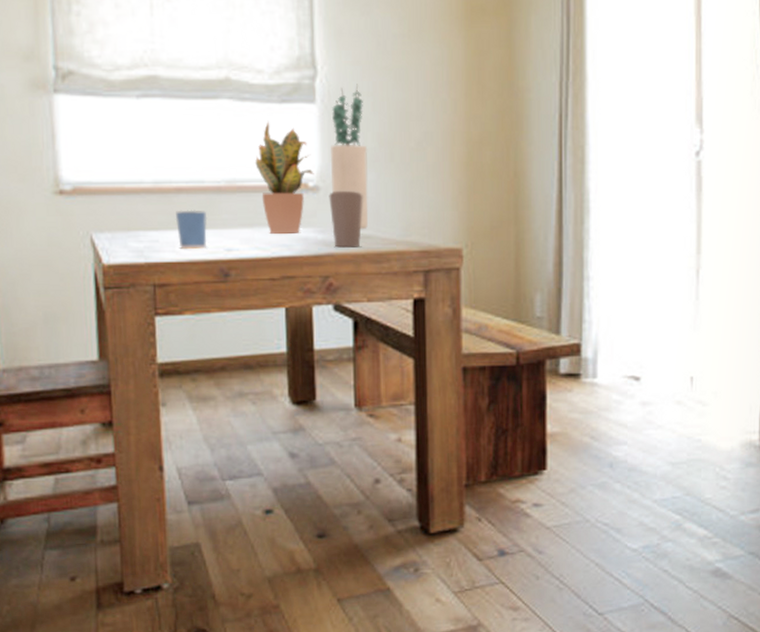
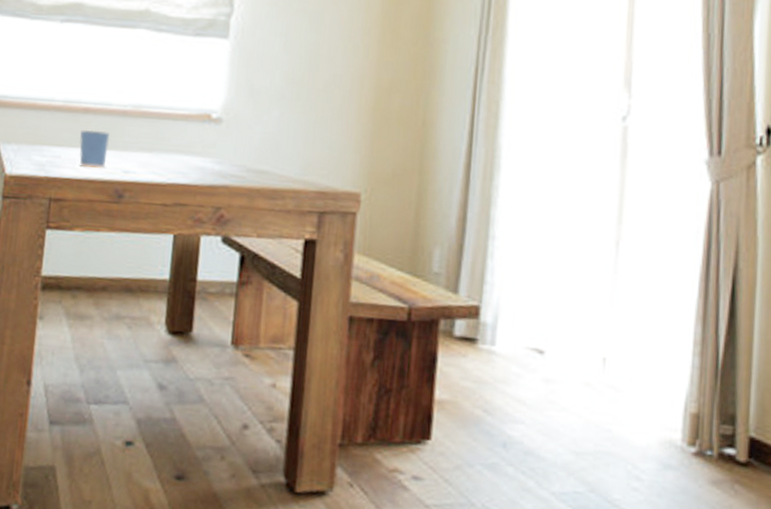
potted plant: present [254,120,314,234] -> none [162,51,219,162]
cup: present [329,190,363,248] -> none [230,124,265,182]
vase: present [331,84,369,230] -> none [234,23,276,165]

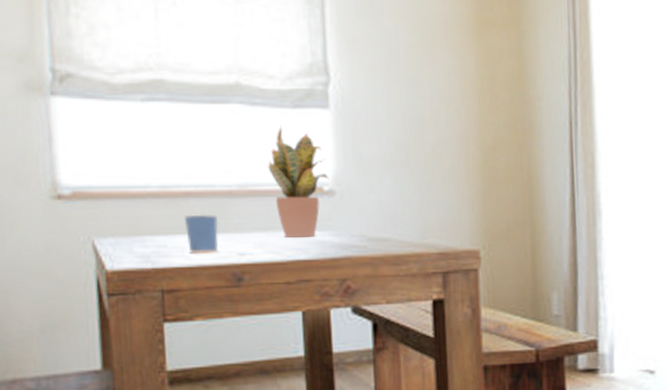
potted plant: none [162,51,219,162] -> present [267,125,329,238]

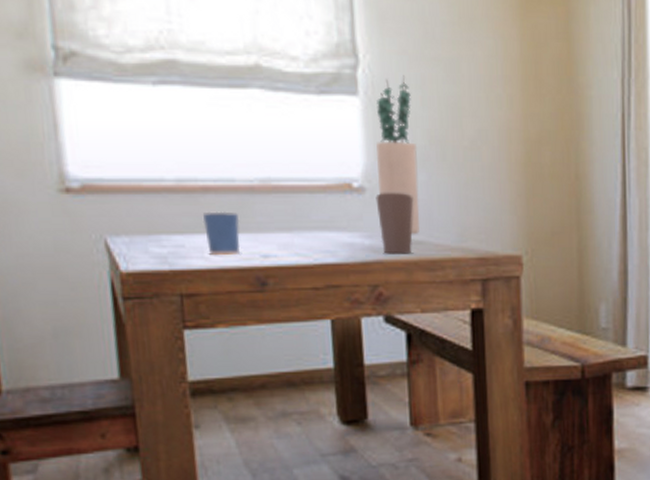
potted plant: present [267,125,329,238] -> none [291,113,359,239]
cup: none [344,194,380,251] -> present [375,192,414,254]
vase: none [346,90,385,233] -> present [376,75,420,235]

